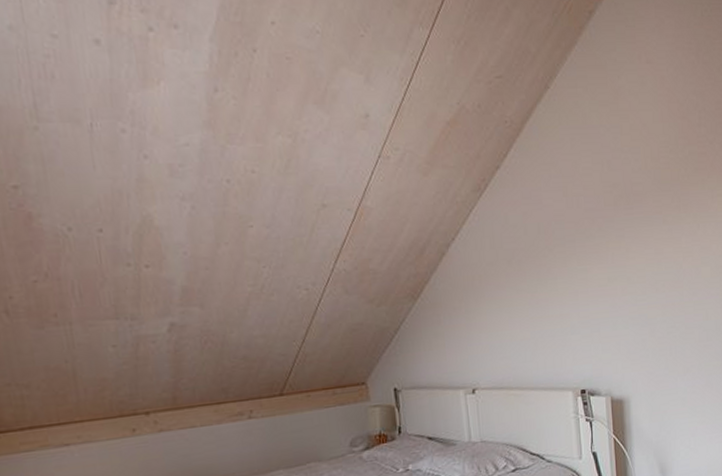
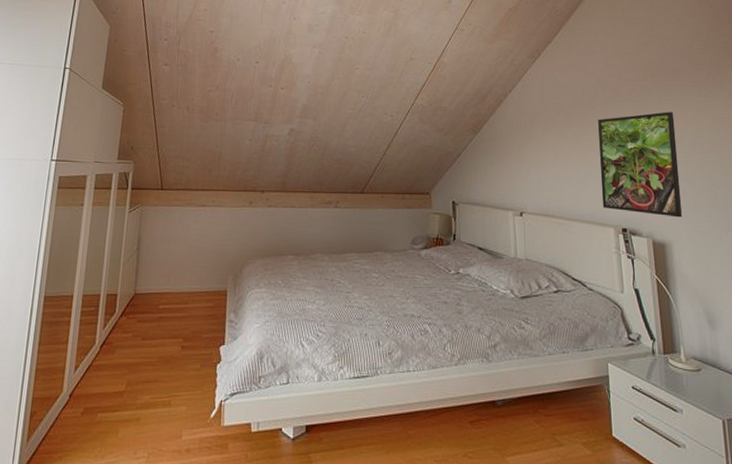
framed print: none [555,246,642,371] -> present [598,112,683,218]

